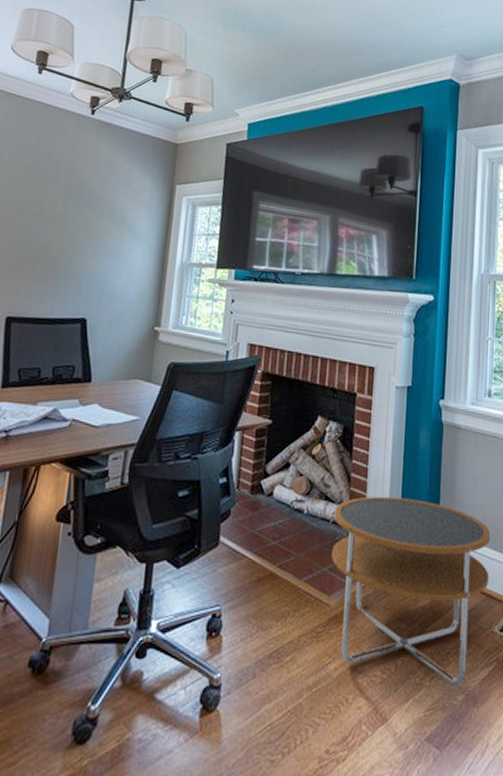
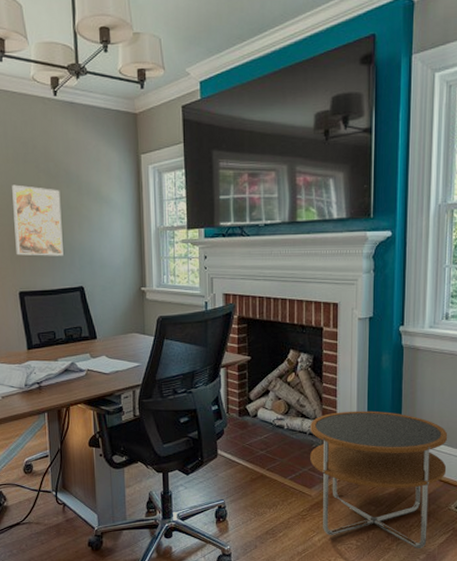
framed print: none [12,197,79,281] -> present [12,184,63,256]

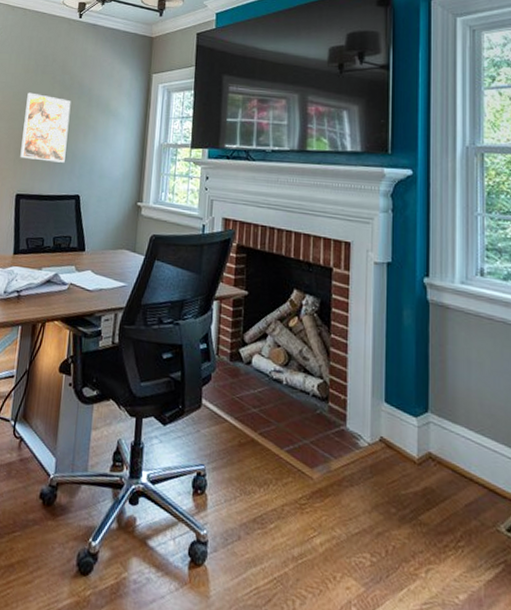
side table: present [310,411,448,548] -> none [313,372,491,584]

